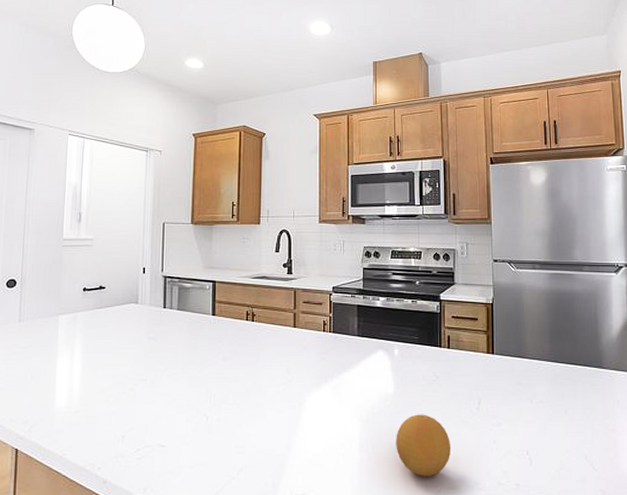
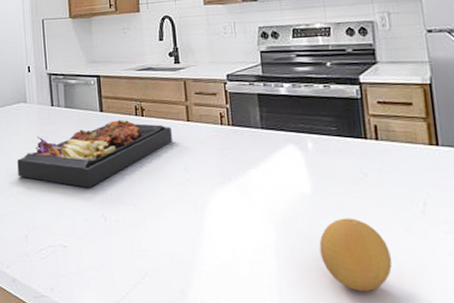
food platter: none [121,323,279,389] -> present [17,119,173,188]

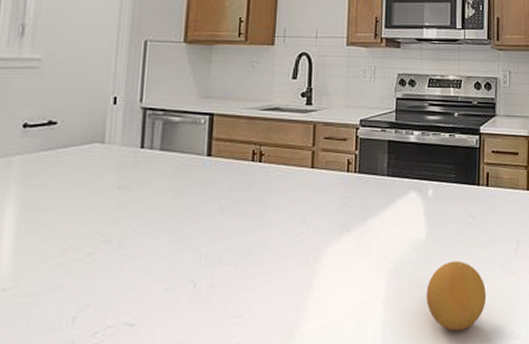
food platter: present [17,119,173,188] -> none [74,165,293,249]

